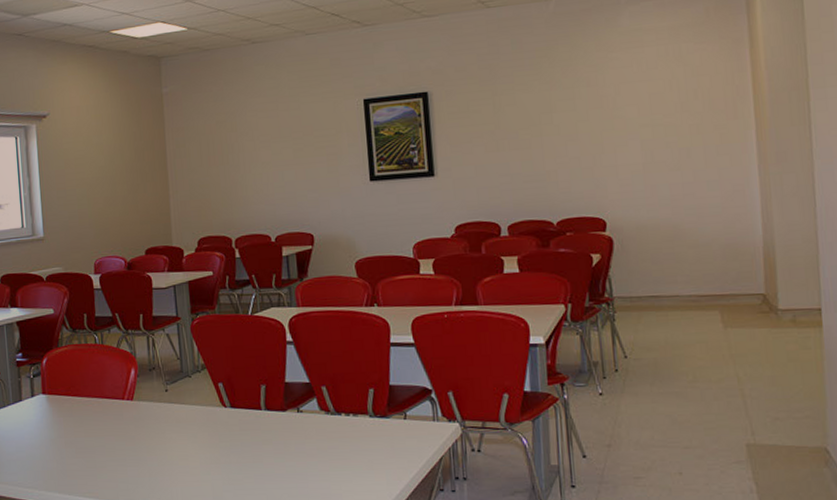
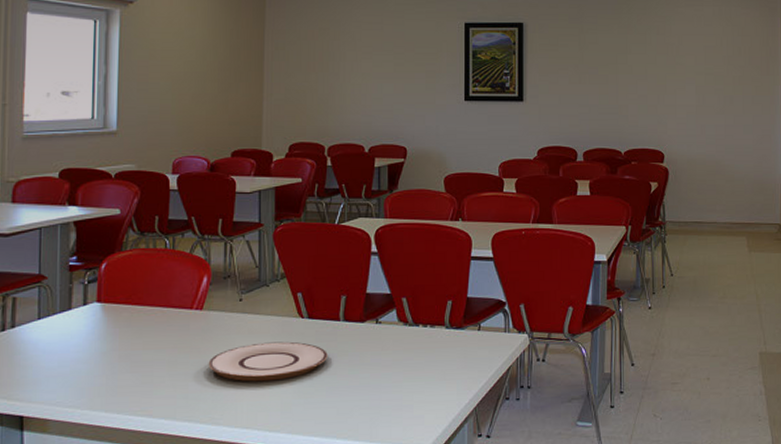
plate: none [142,430,253,468] -> present [208,341,328,382]

